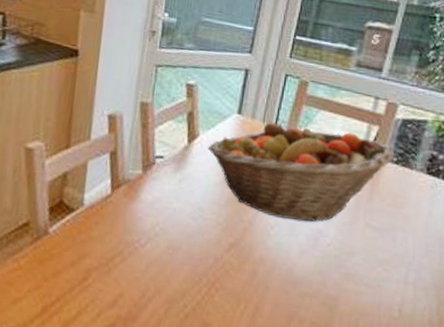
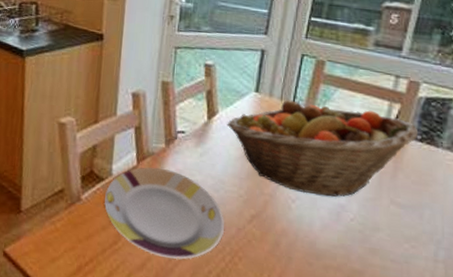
plate: none [74,195,202,294] -> present [104,167,224,260]

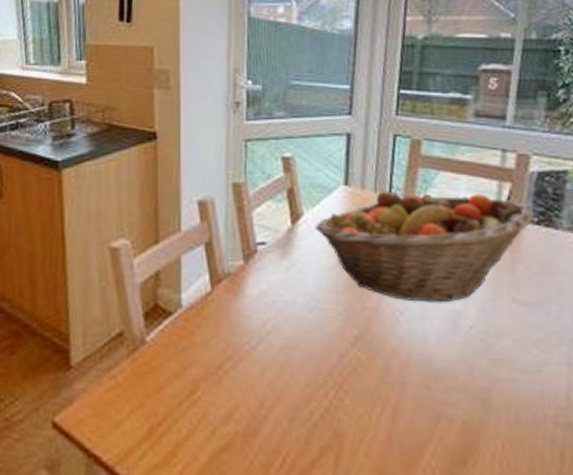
plate: present [104,167,224,260] -> none [176,292,324,403]

